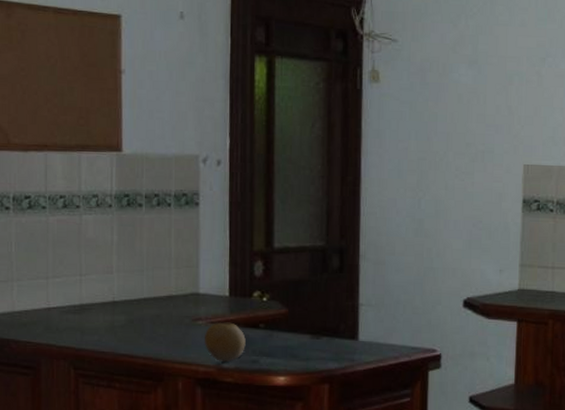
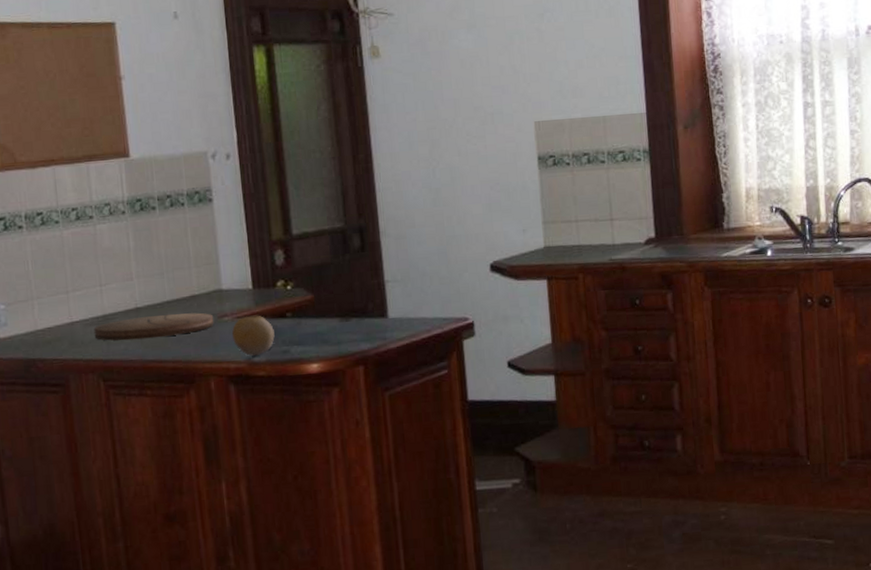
cutting board: none [69,310,188,333] -> present [93,312,214,341]

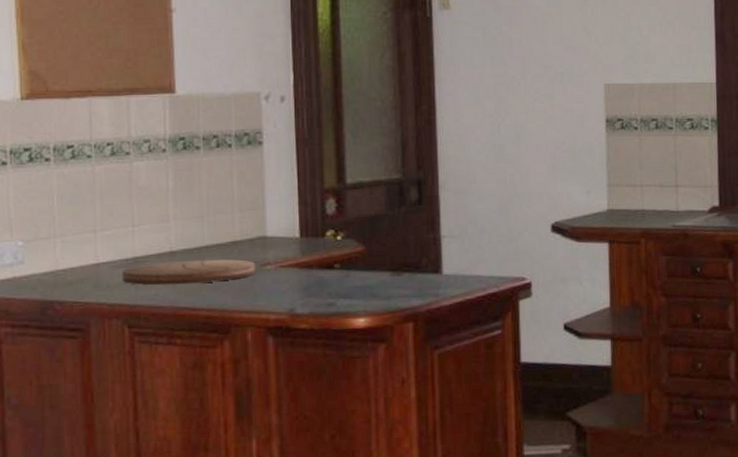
fruit: present [231,315,275,356] -> none [274,265,320,307]

